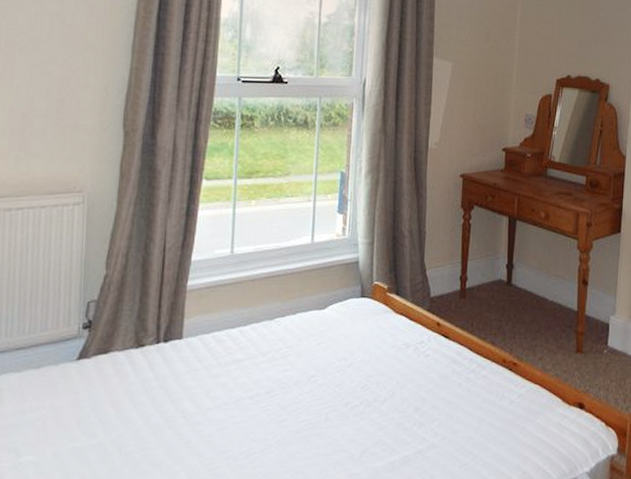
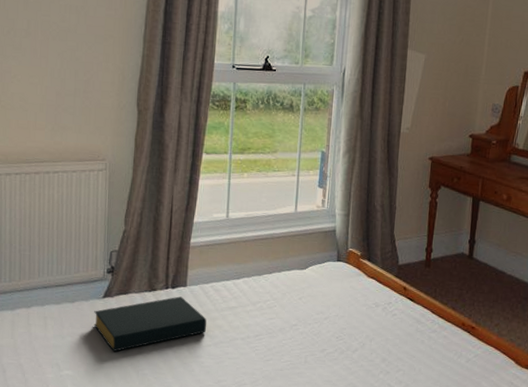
hardback book: none [64,351,208,426] -> present [93,296,207,352]

